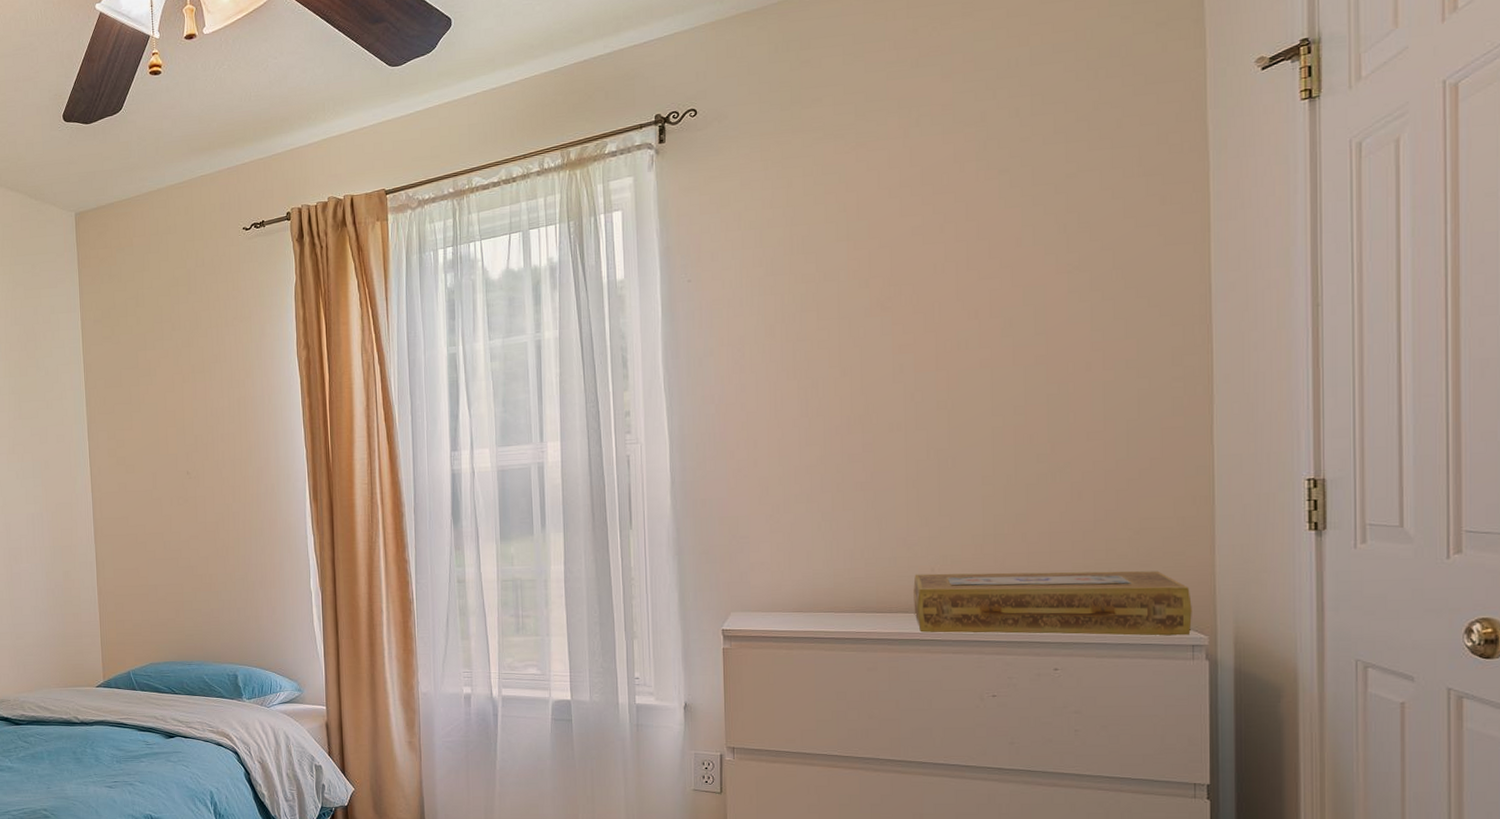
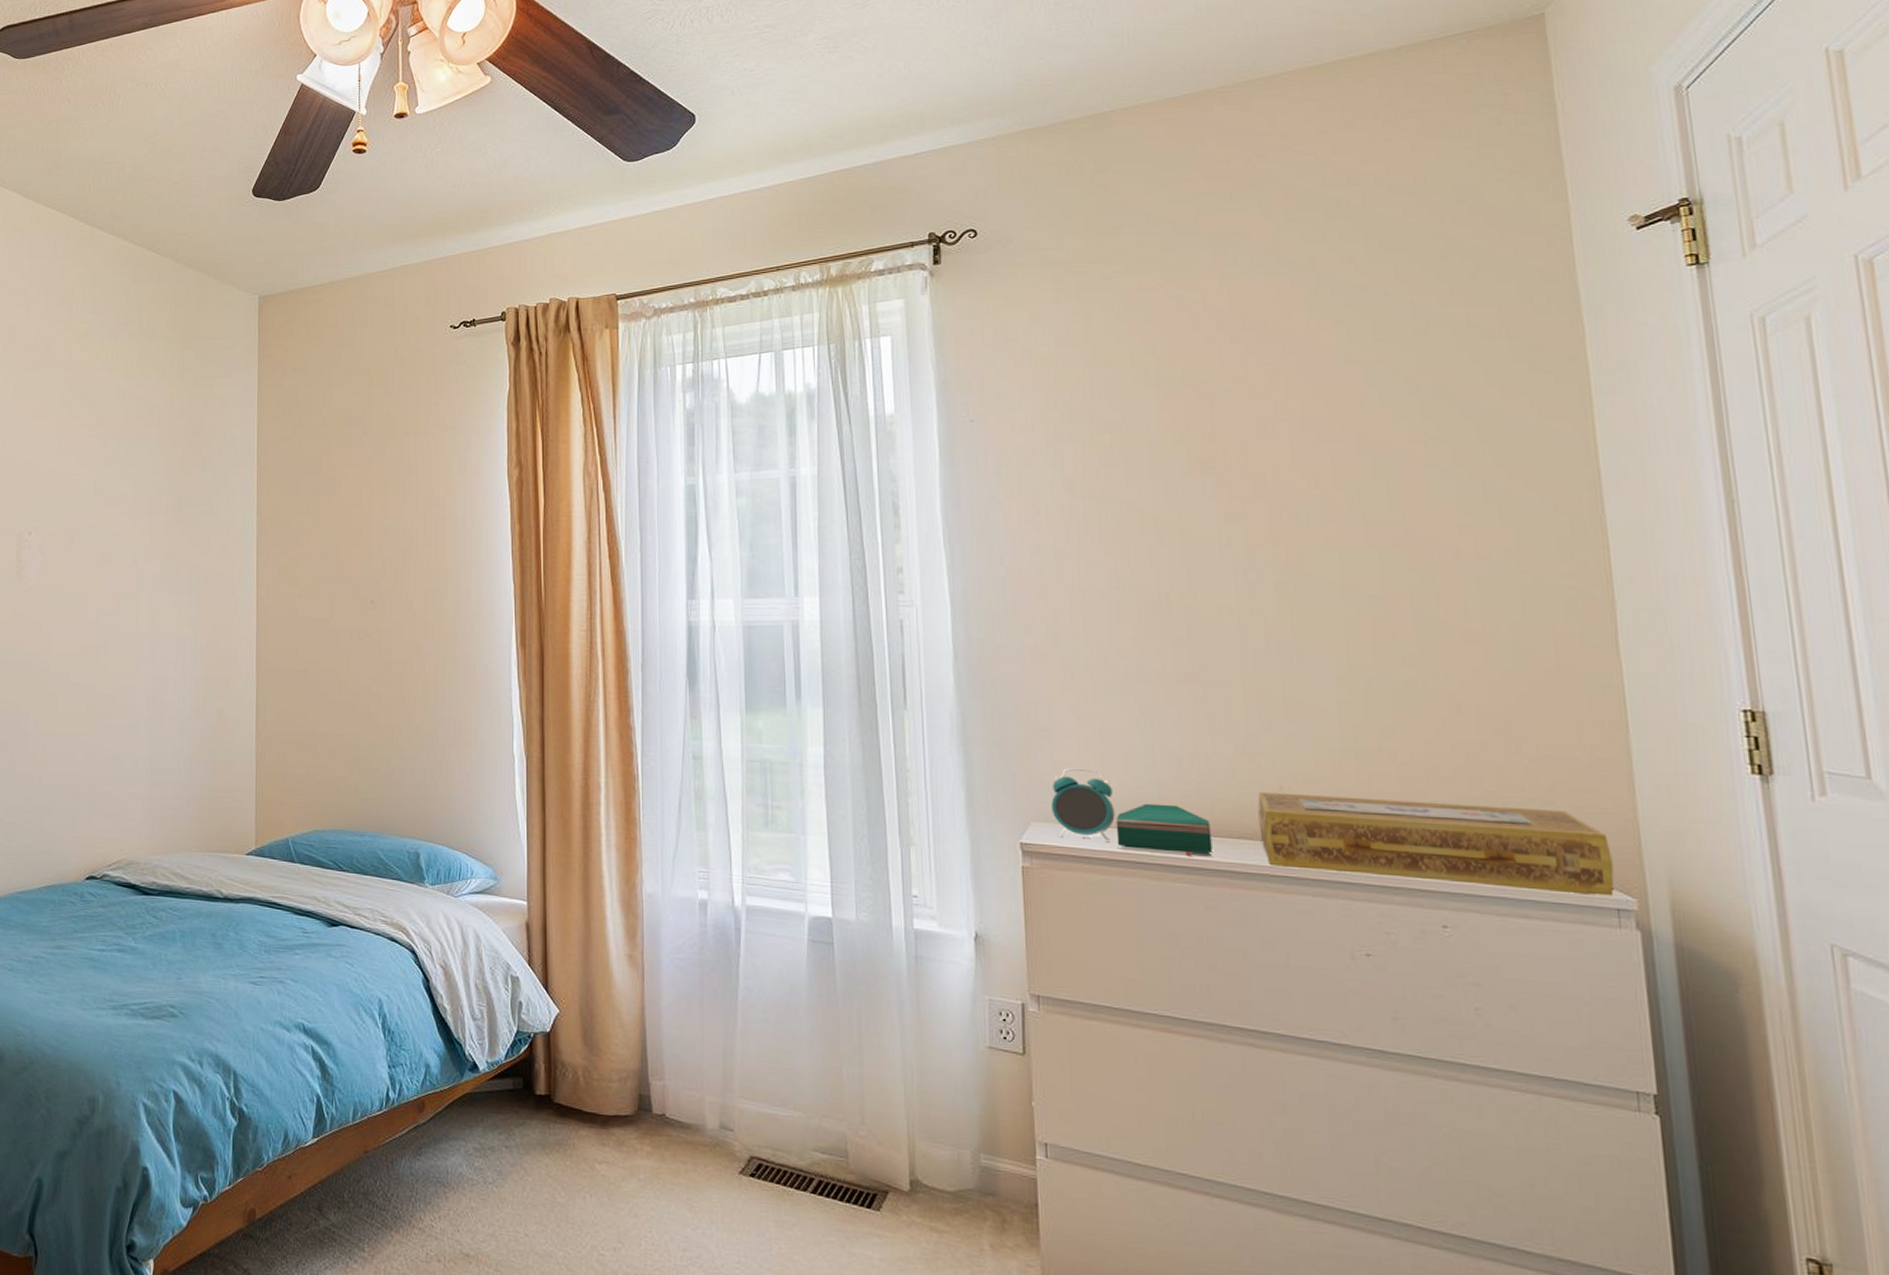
alarm clock: none [747,566,799,624] -> present [1050,768,1115,843]
wooden box: none [799,590,875,630] -> present [1115,803,1213,857]

